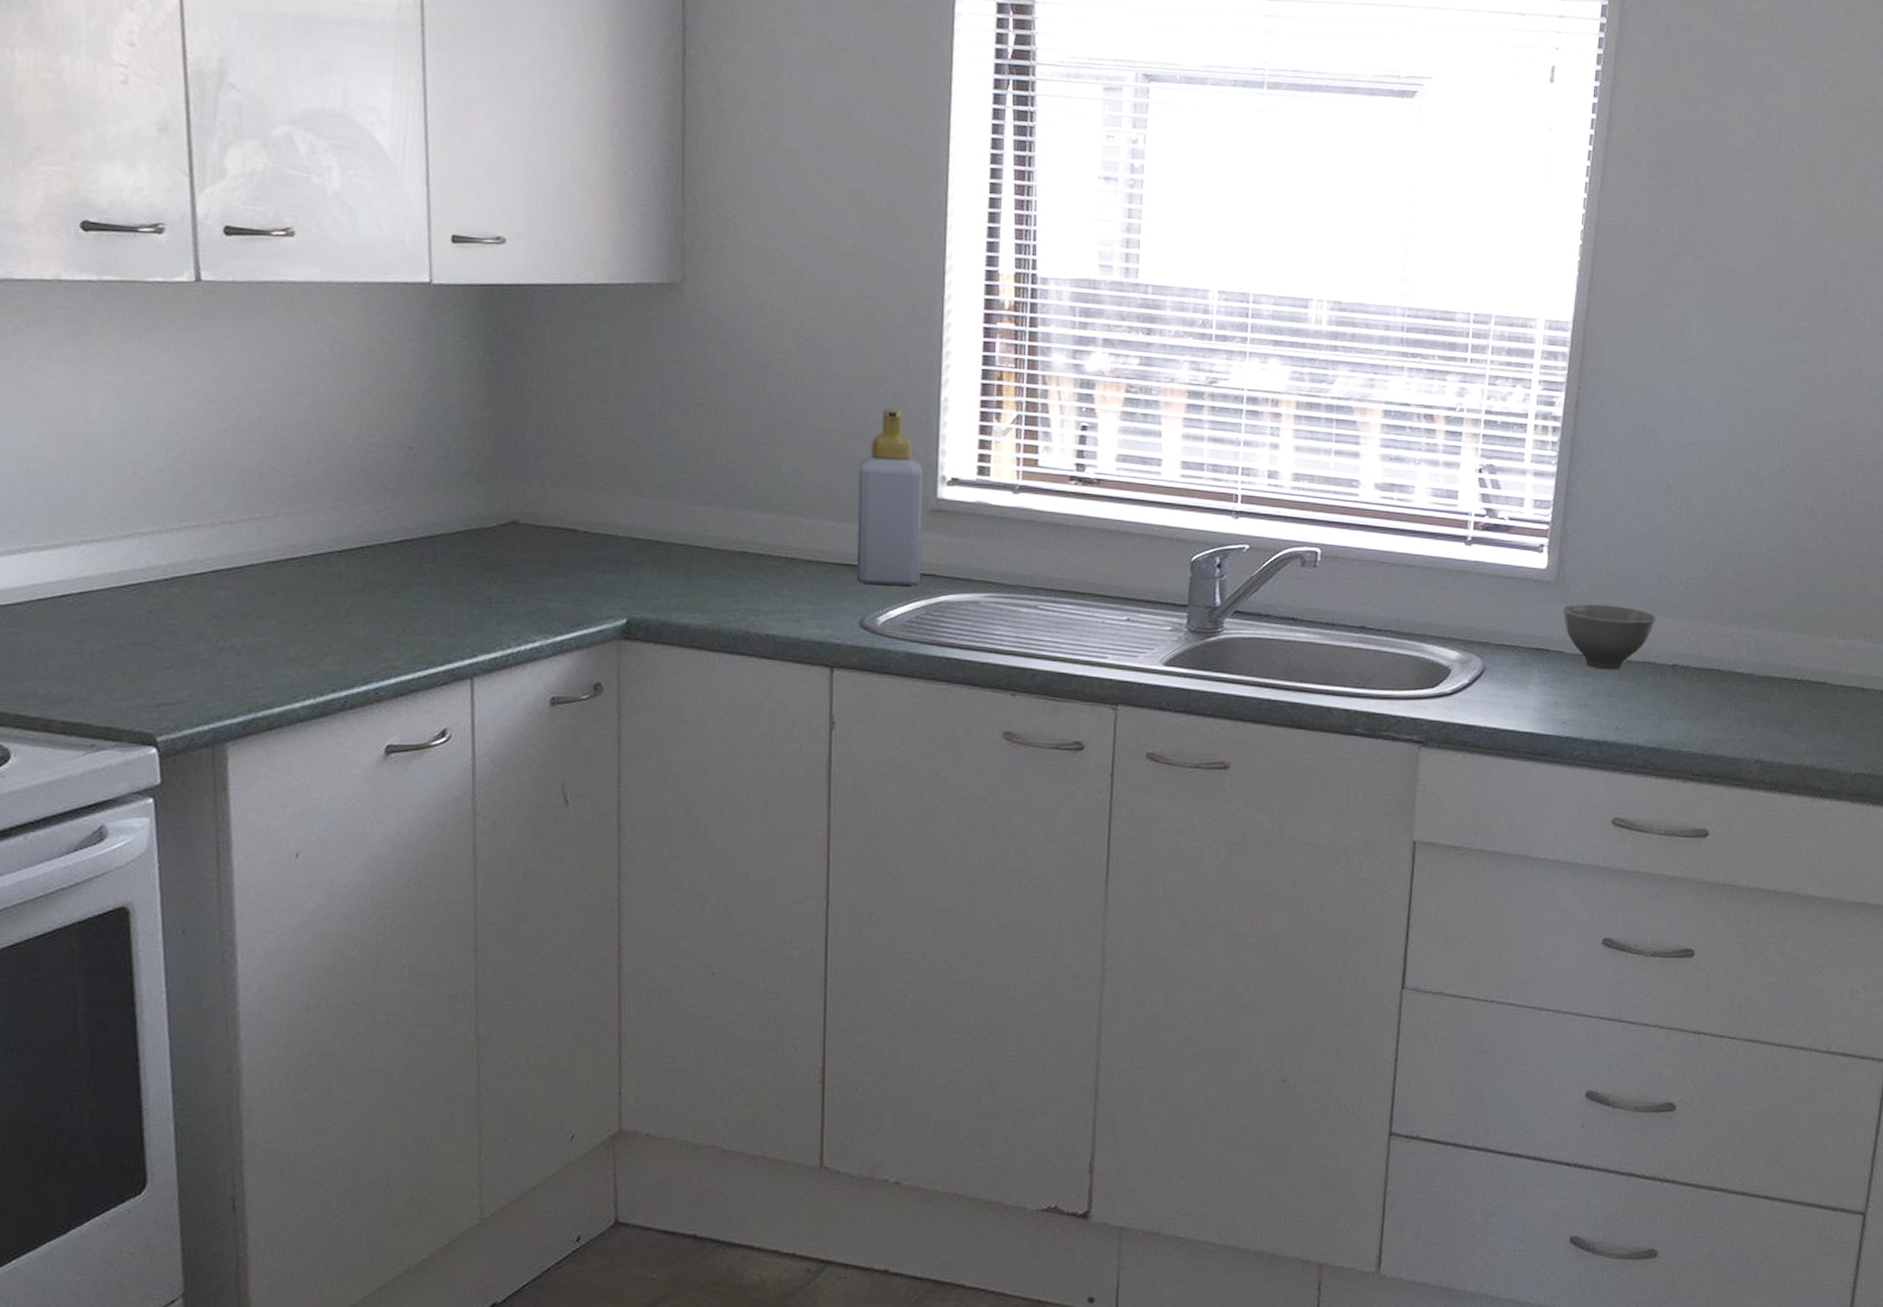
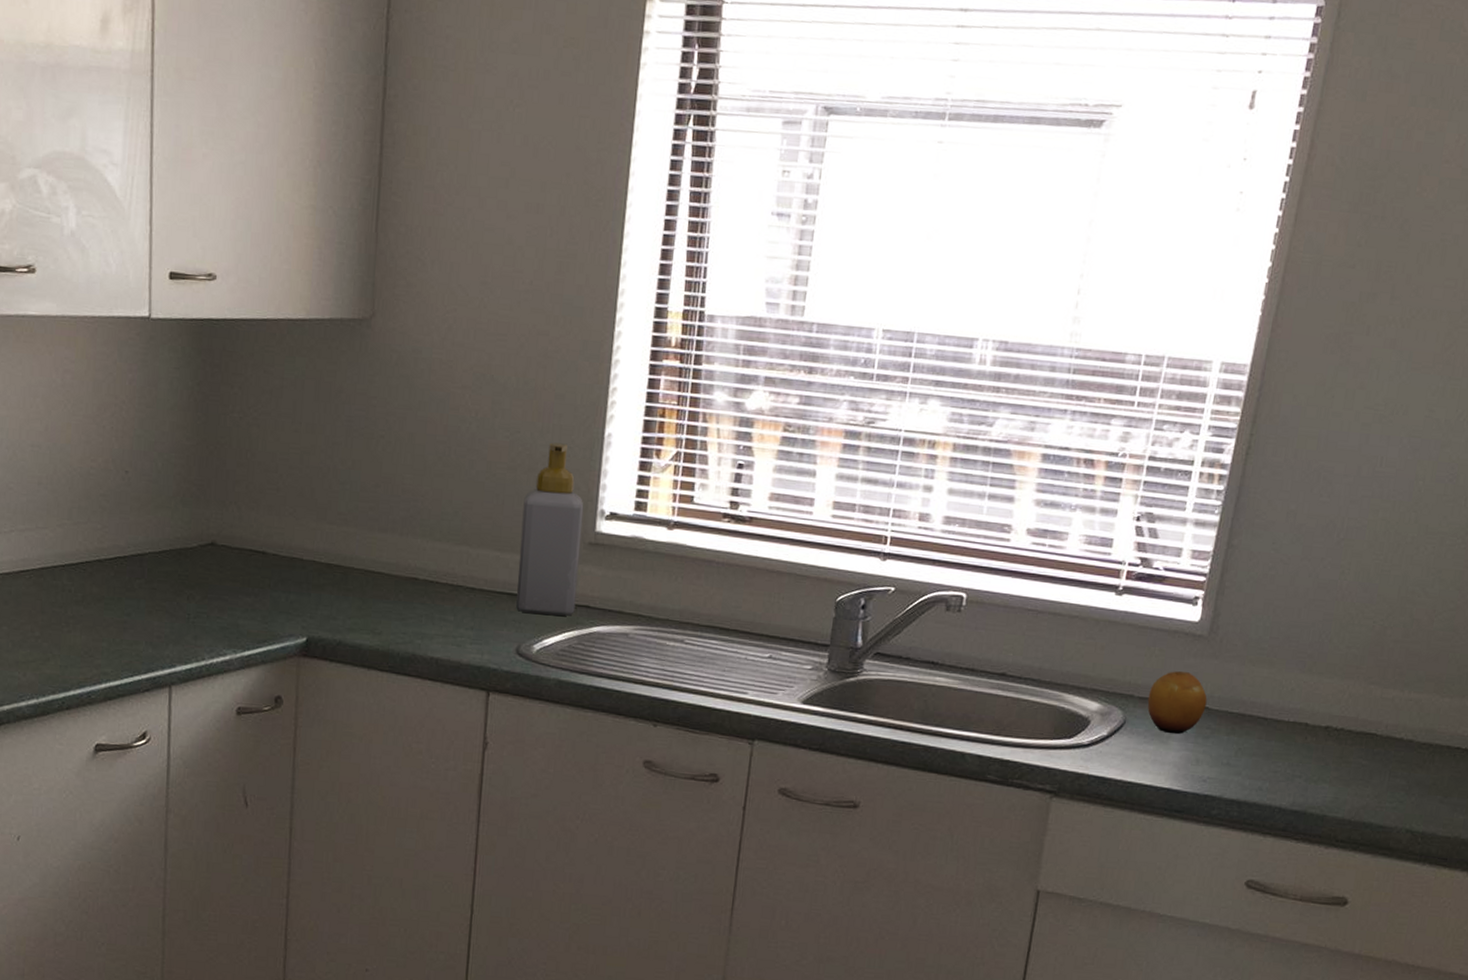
fruit: none [1504,617,1560,679] -> present [1147,671,1207,735]
bowl: present [1562,604,1657,670] -> none [1212,659,1313,729]

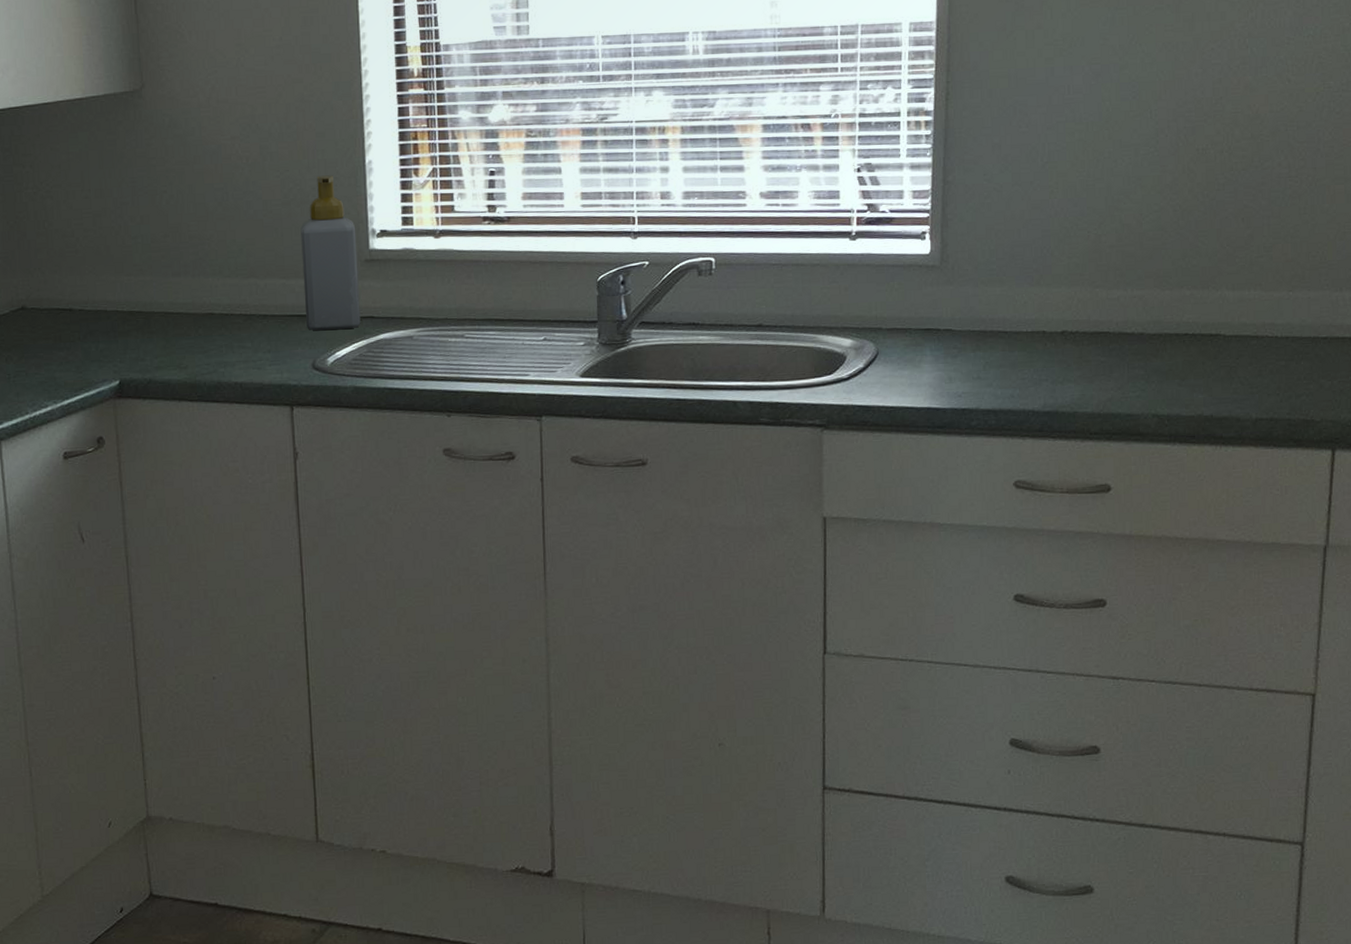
fruit: present [1147,671,1207,735] -> none [895,300,950,358]

